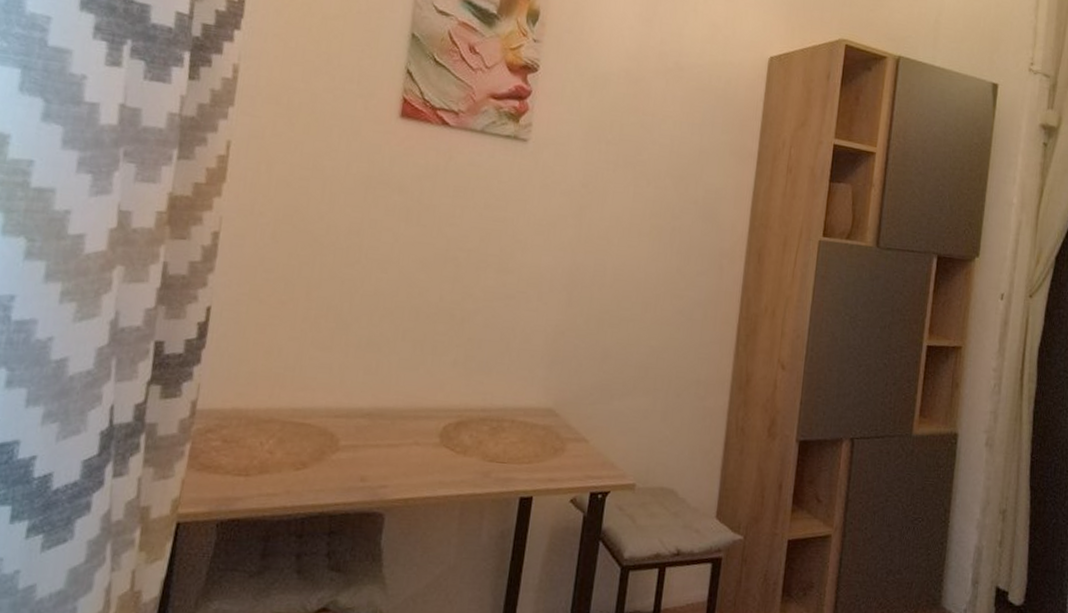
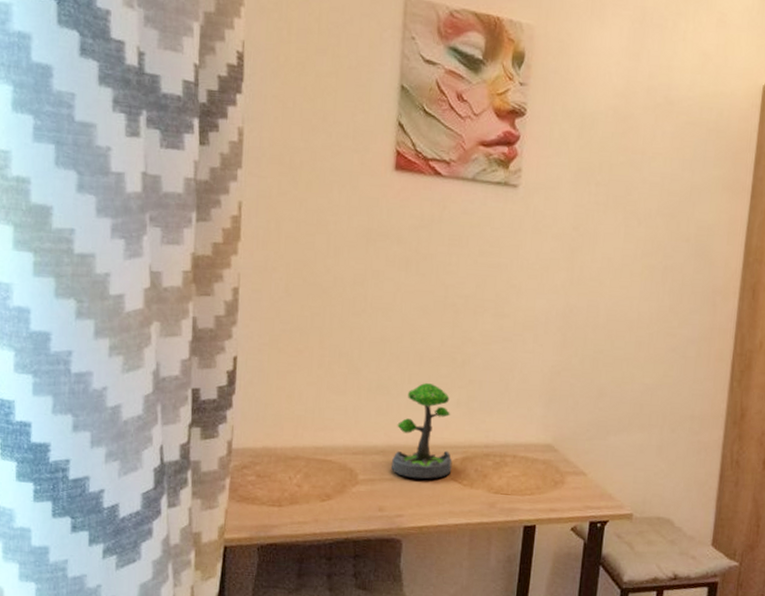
plant: none [378,340,447,446] -> present [391,382,453,480]

